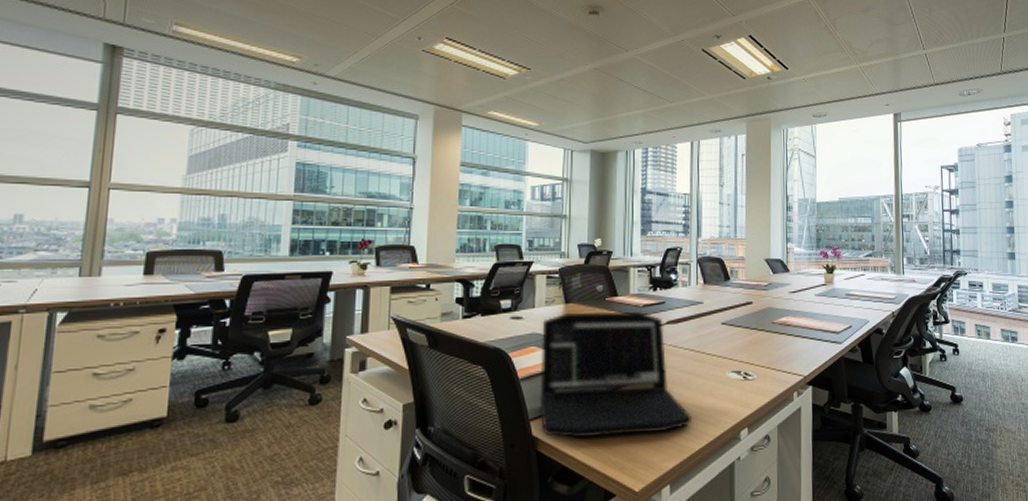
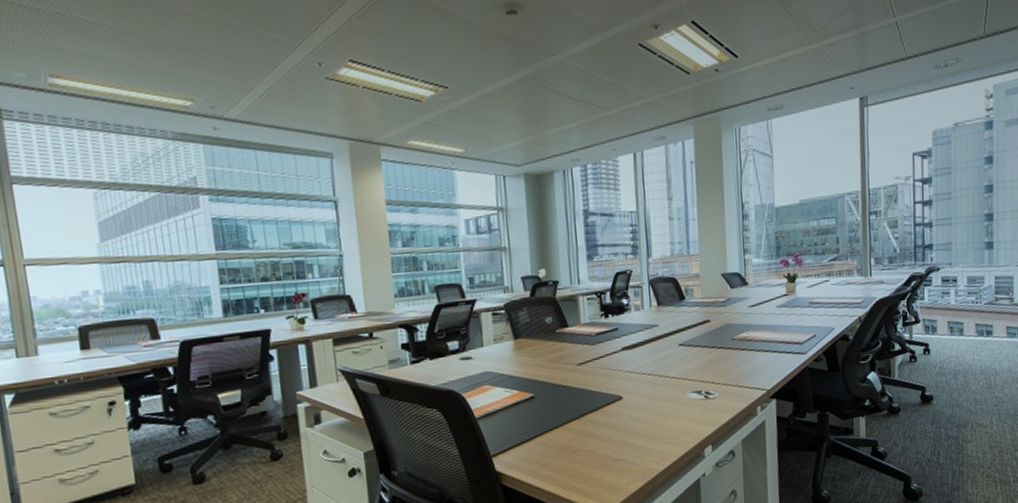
laptop: present [539,311,693,438] -> none [493,340,655,471]

